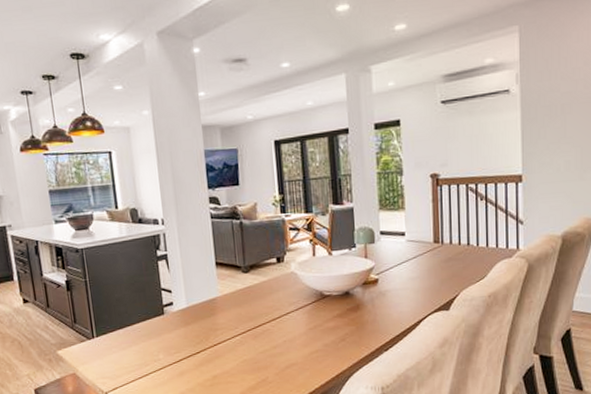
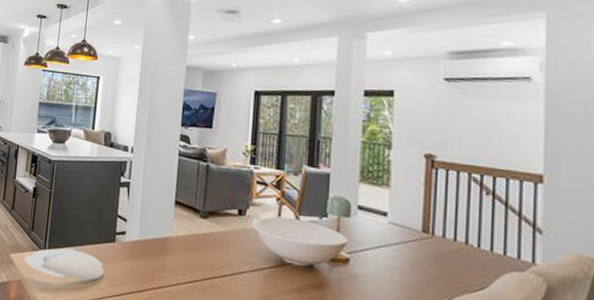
plate: none [72,330,160,361] -> present [23,248,105,281]

